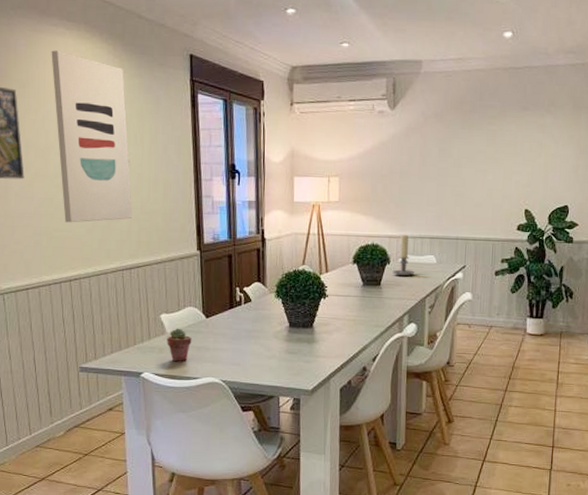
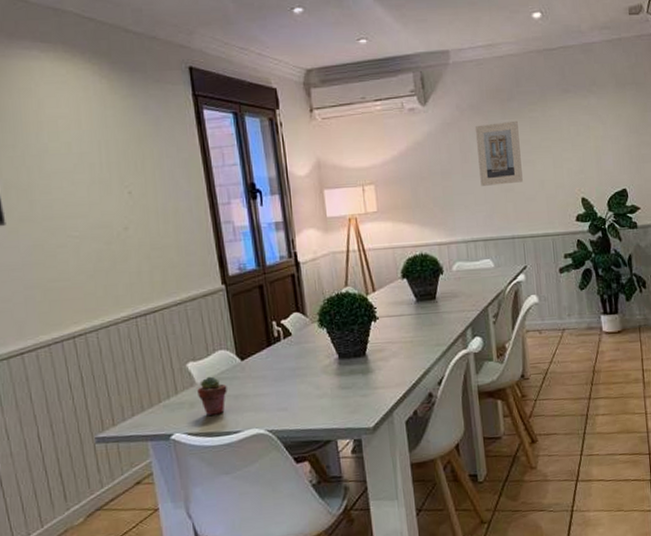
wall art: present [51,50,132,223] -> none [25,76,141,271]
candle holder: present [393,234,415,277] -> none [447,239,472,287]
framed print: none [434,131,476,190] -> present [475,120,523,186]

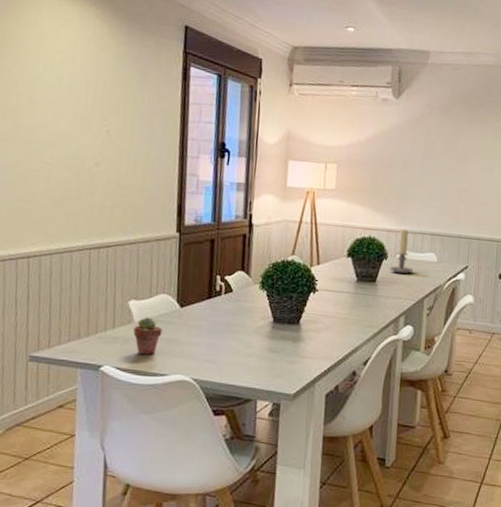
candle holder: none [447,239,472,287] -> present [390,228,414,275]
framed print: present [475,120,523,186] -> none [438,125,483,186]

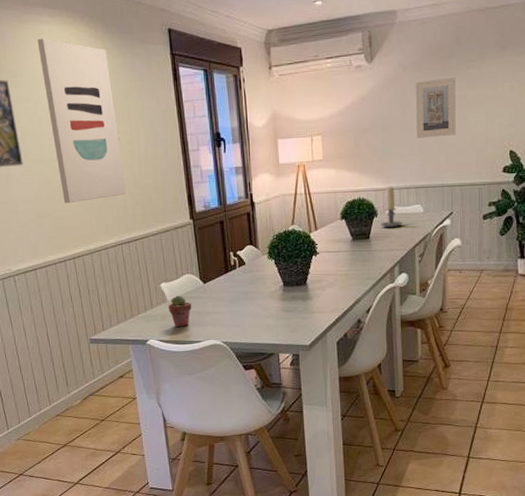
wall art: none [29,9,112,194] -> present [37,38,126,204]
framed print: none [438,125,483,186] -> present [415,77,456,138]

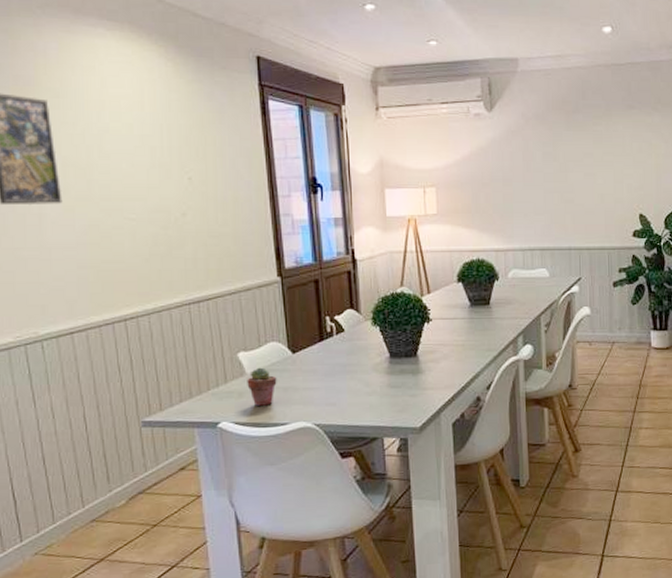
wall art: present [37,38,126,204] -> none [89,54,197,253]
candle holder: present [381,186,403,228] -> none [502,246,527,294]
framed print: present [415,77,456,138] -> none [539,133,583,196]

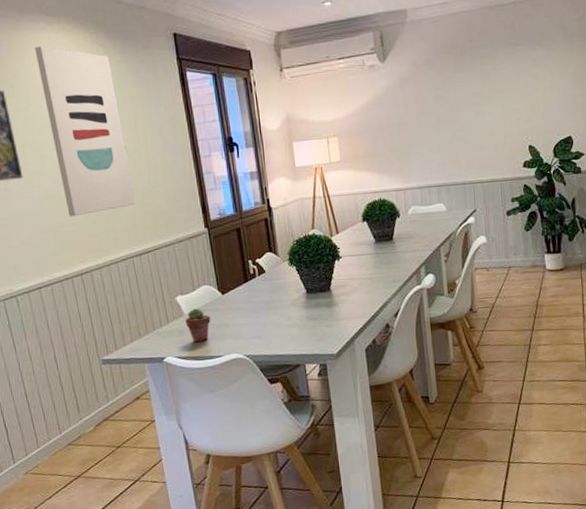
wall art: none [89,54,197,253] -> present [34,46,135,217]

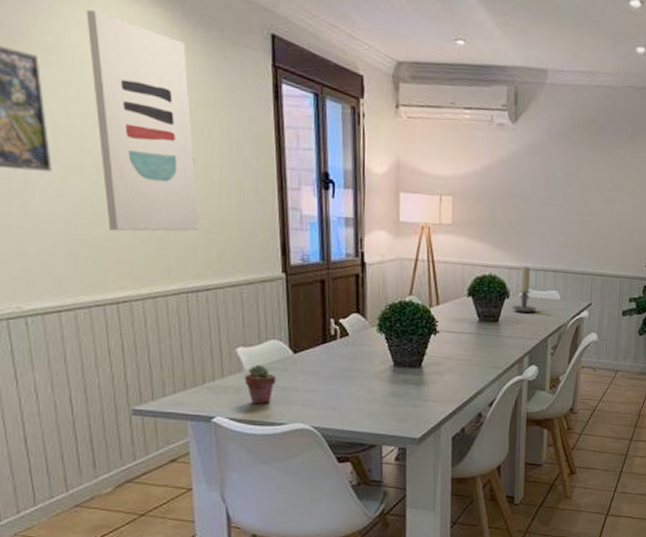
candle holder: none [403,185,426,229] -> present [512,265,537,314]

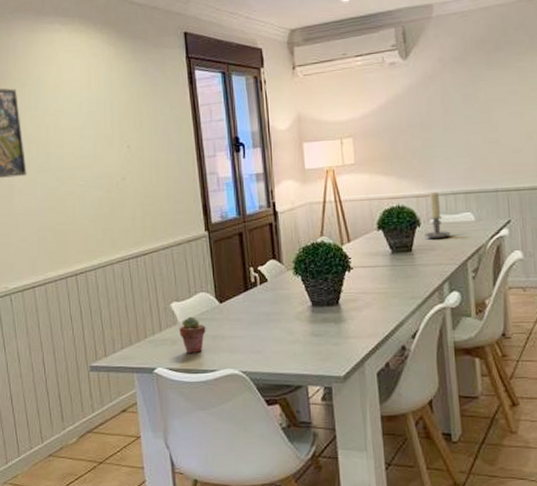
wall art: present [86,9,198,232] -> none [48,46,135,215]

